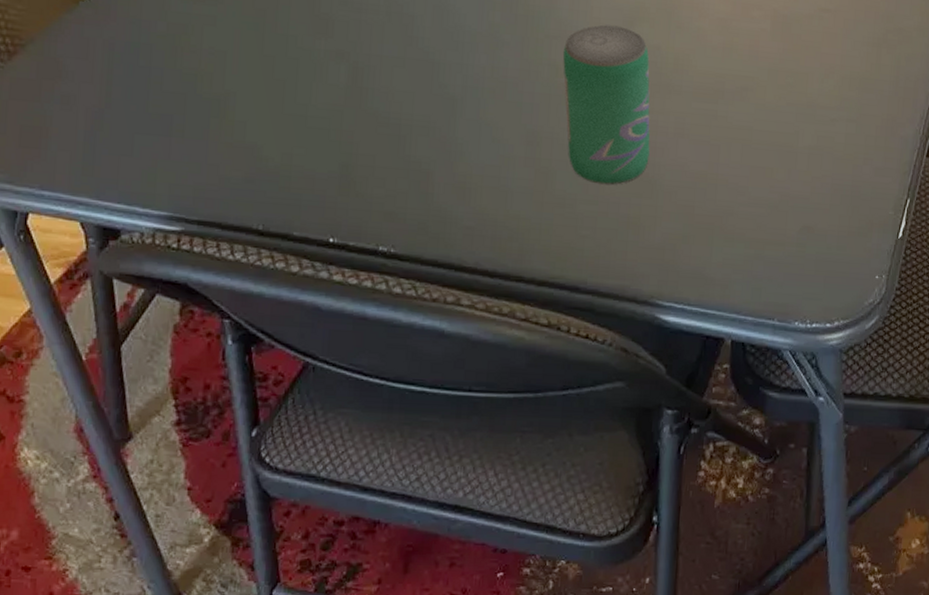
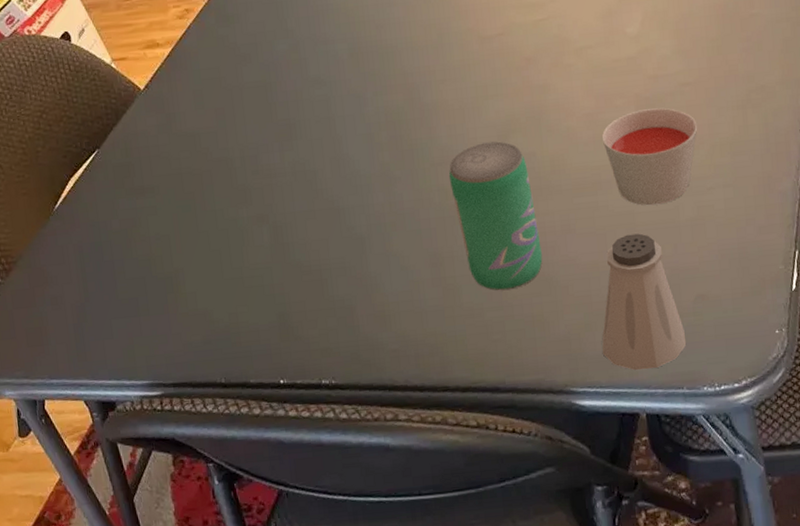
saltshaker: none [696,150,785,294] -> present [602,233,687,370]
candle: none [732,26,831,127] -> present [602,107,698,206]

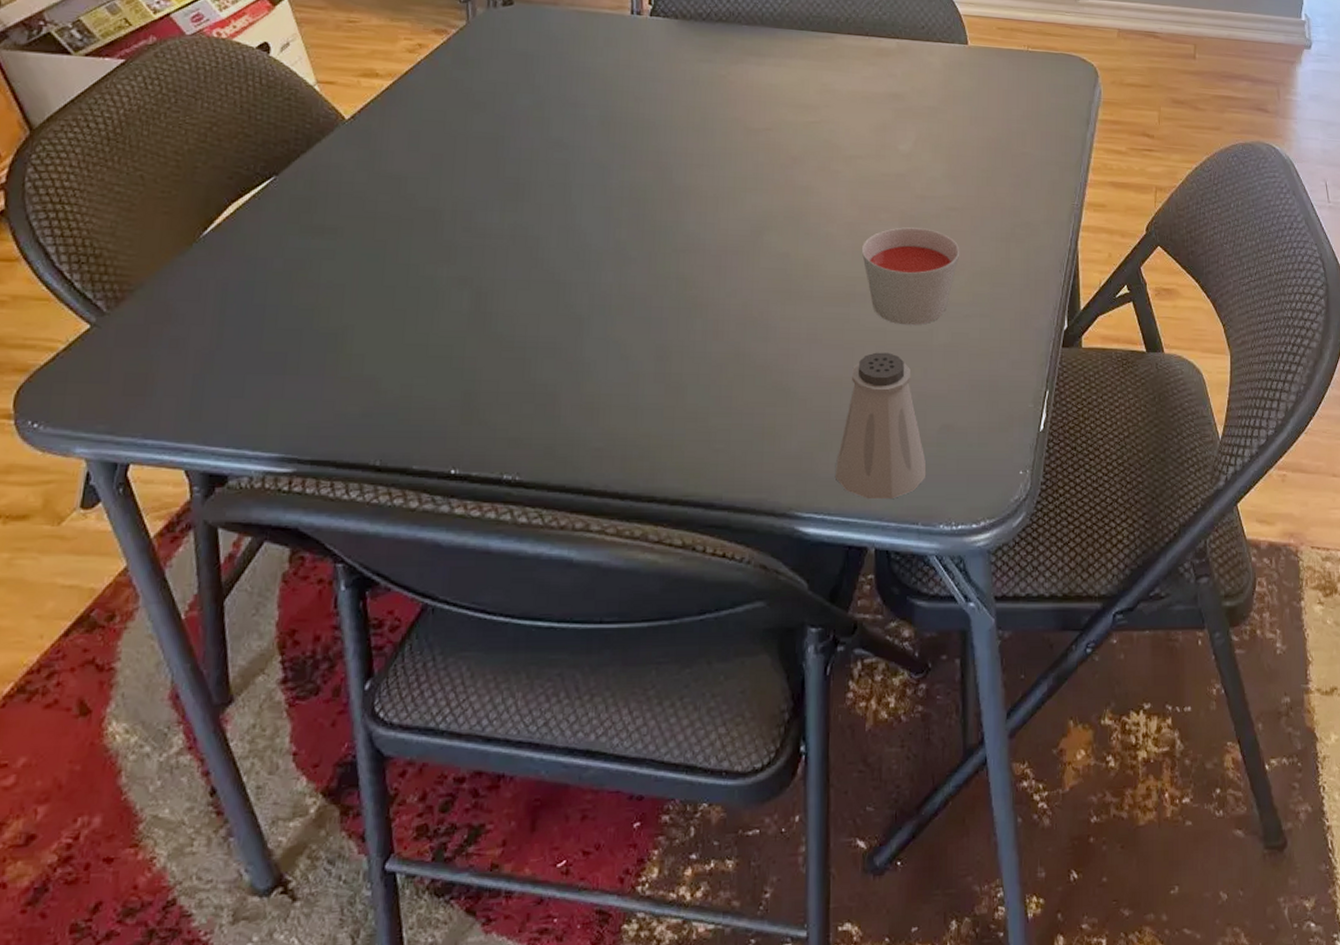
beverage can: present [449,141,543,291] -> none [691,235,783,396]

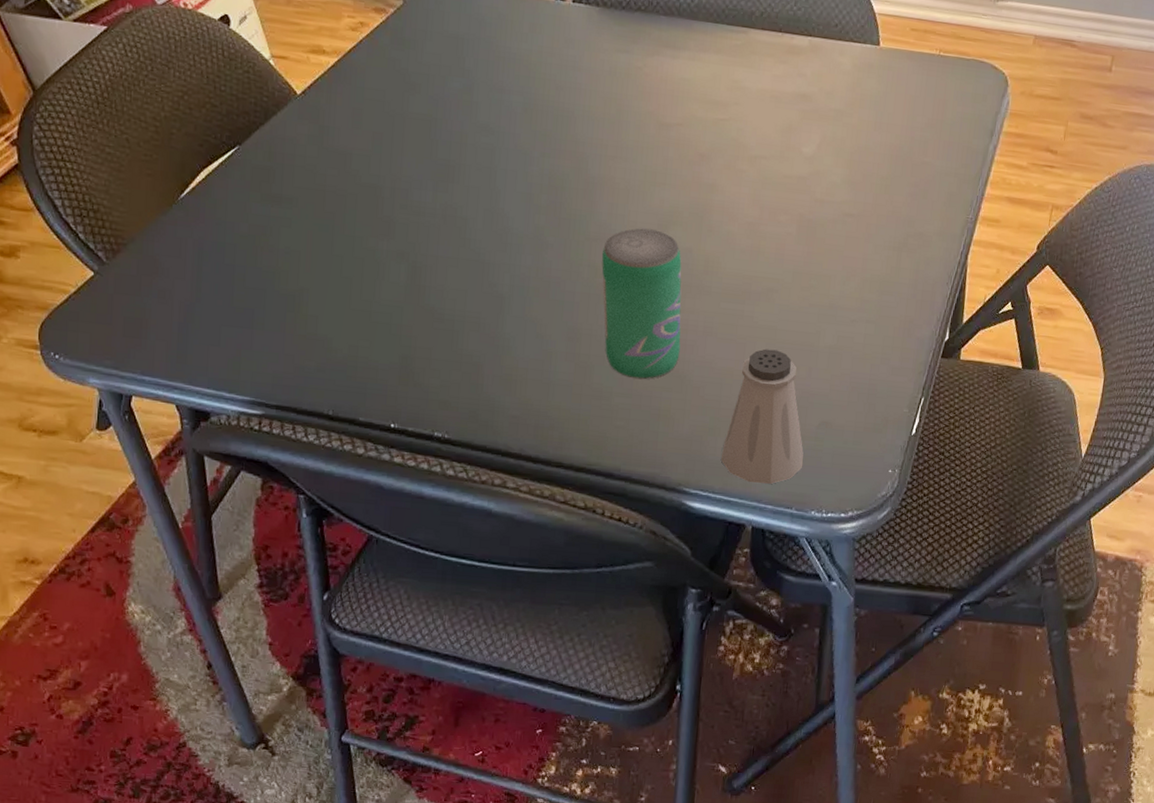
beverage can: none [691,235,783,396] -> present [602,228,682,380]
candle: present [861,227,960,326] -> none [759,230,853,327]

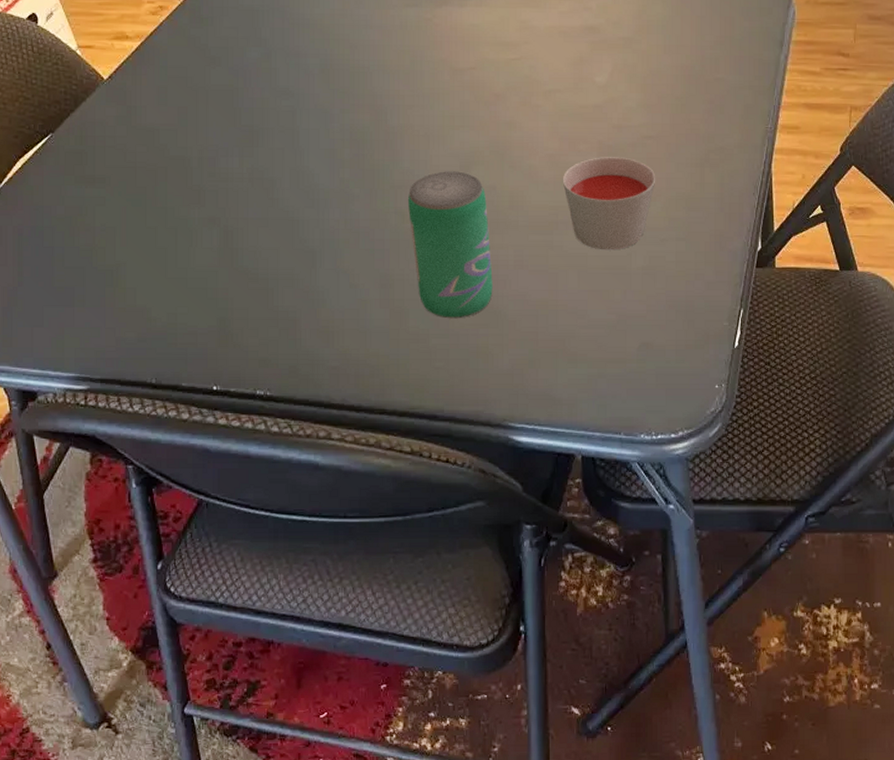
saltshaker: present [720,349,804,484] -> none [543,276,628,411]
candle: none [759,230,853,327] -> present [562,157,656,251]

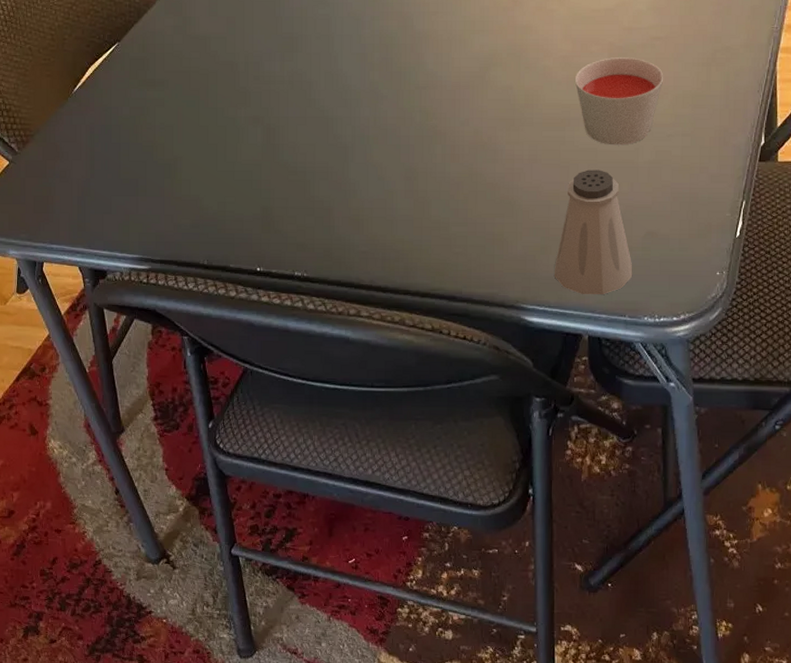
beverage can: present [408,171,493,319] -> none [432,72,508,209]
saltshaker: none [543,276,628,411] -> present [553,169,633,294]

